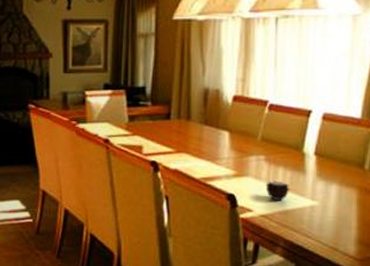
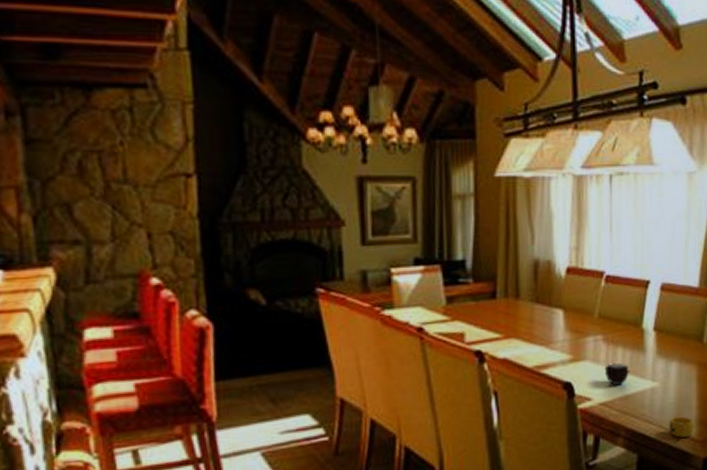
cup: none [327,234,354,254] -> present [669,416,695,438]

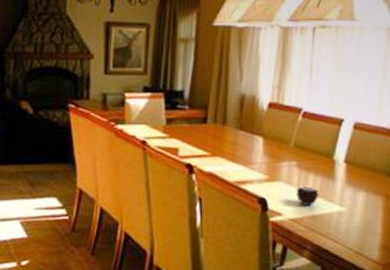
cup: present [669,416,695,438] -> none [352,240,378,259]

